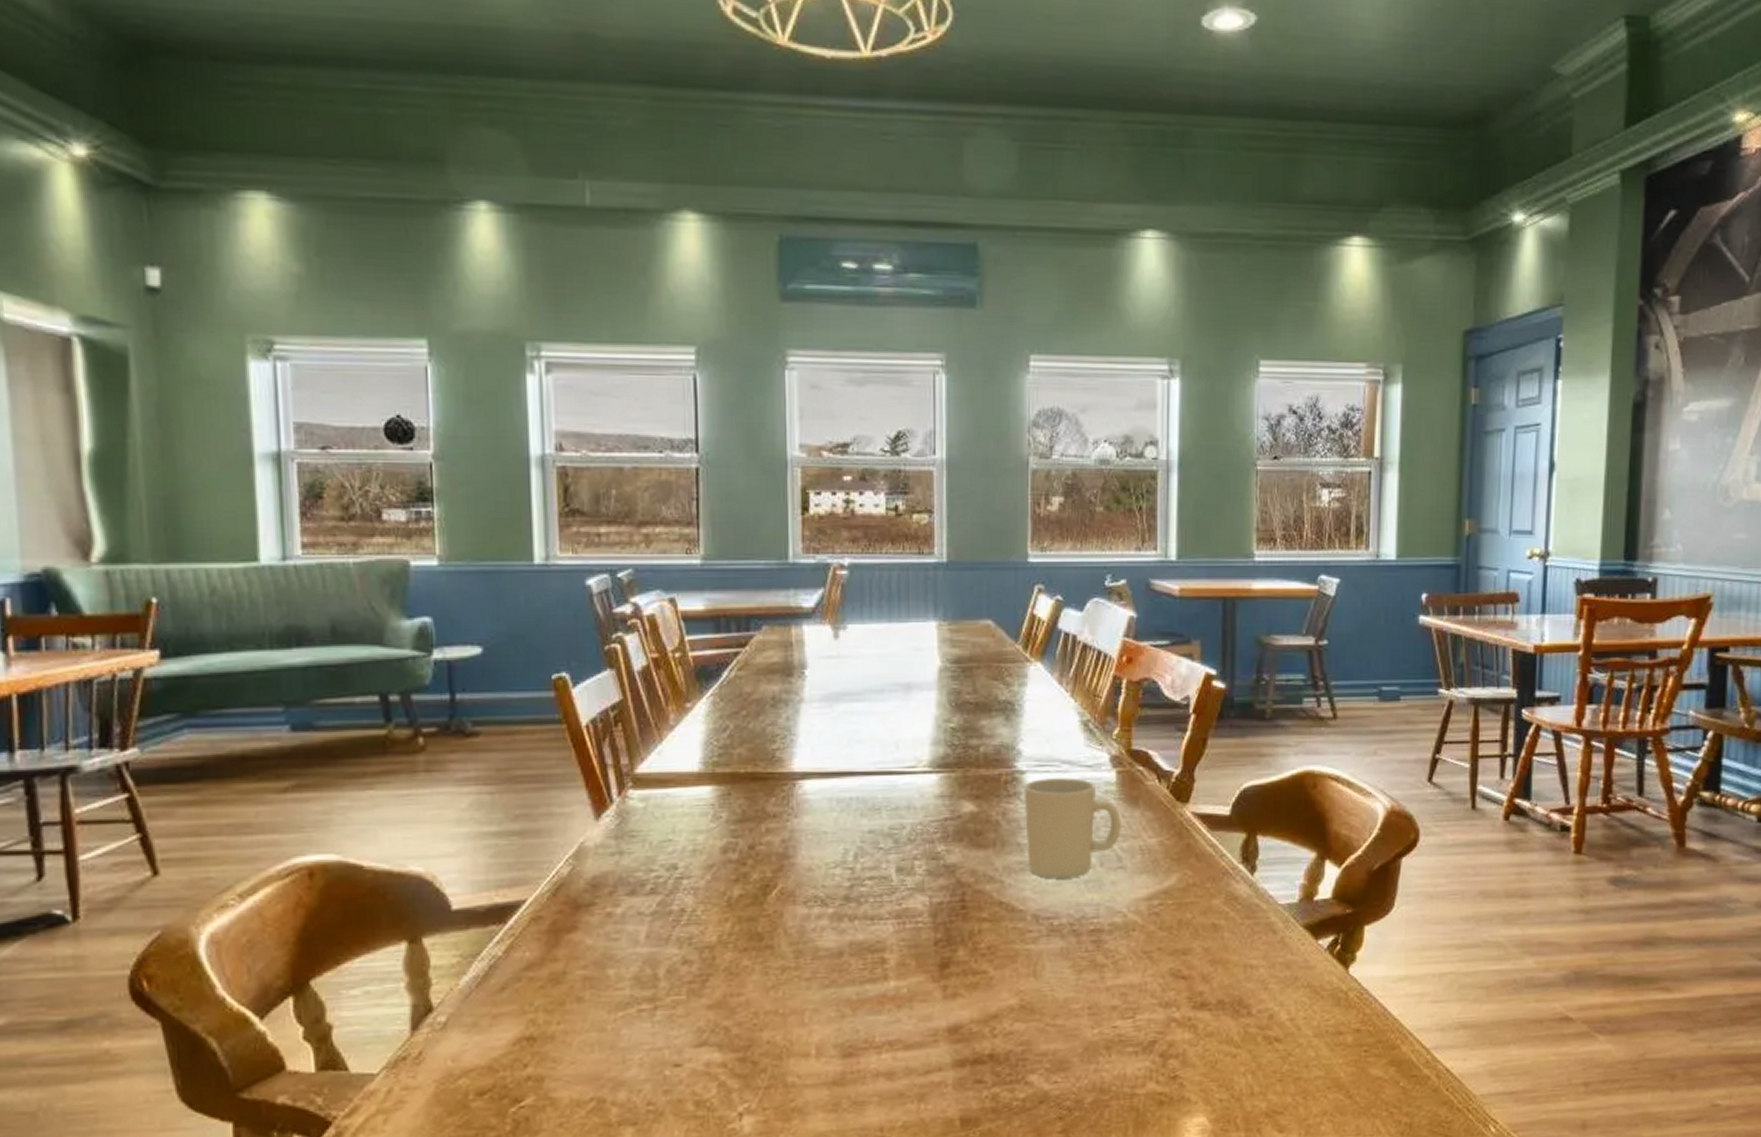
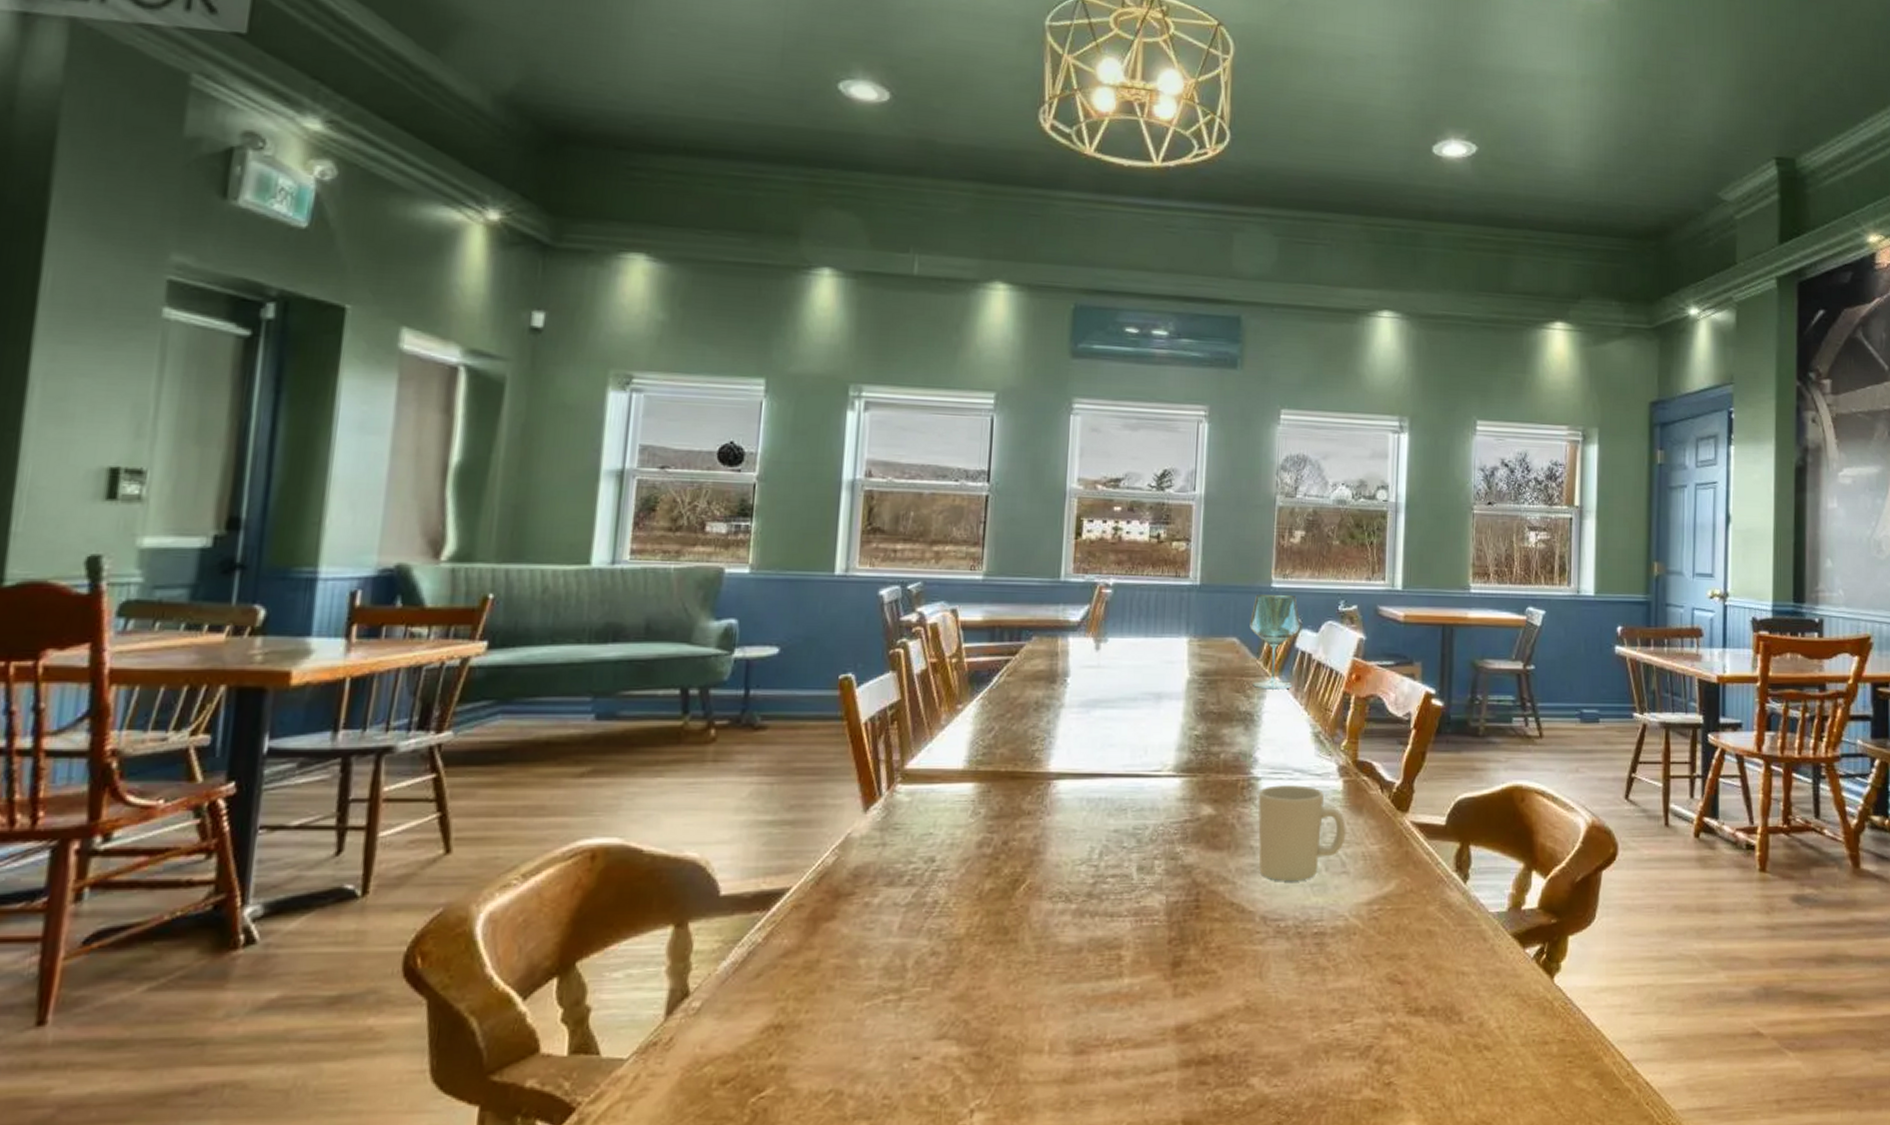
wine glass: none [1005,569,1062,676] -> present [1250,594,1300,690]

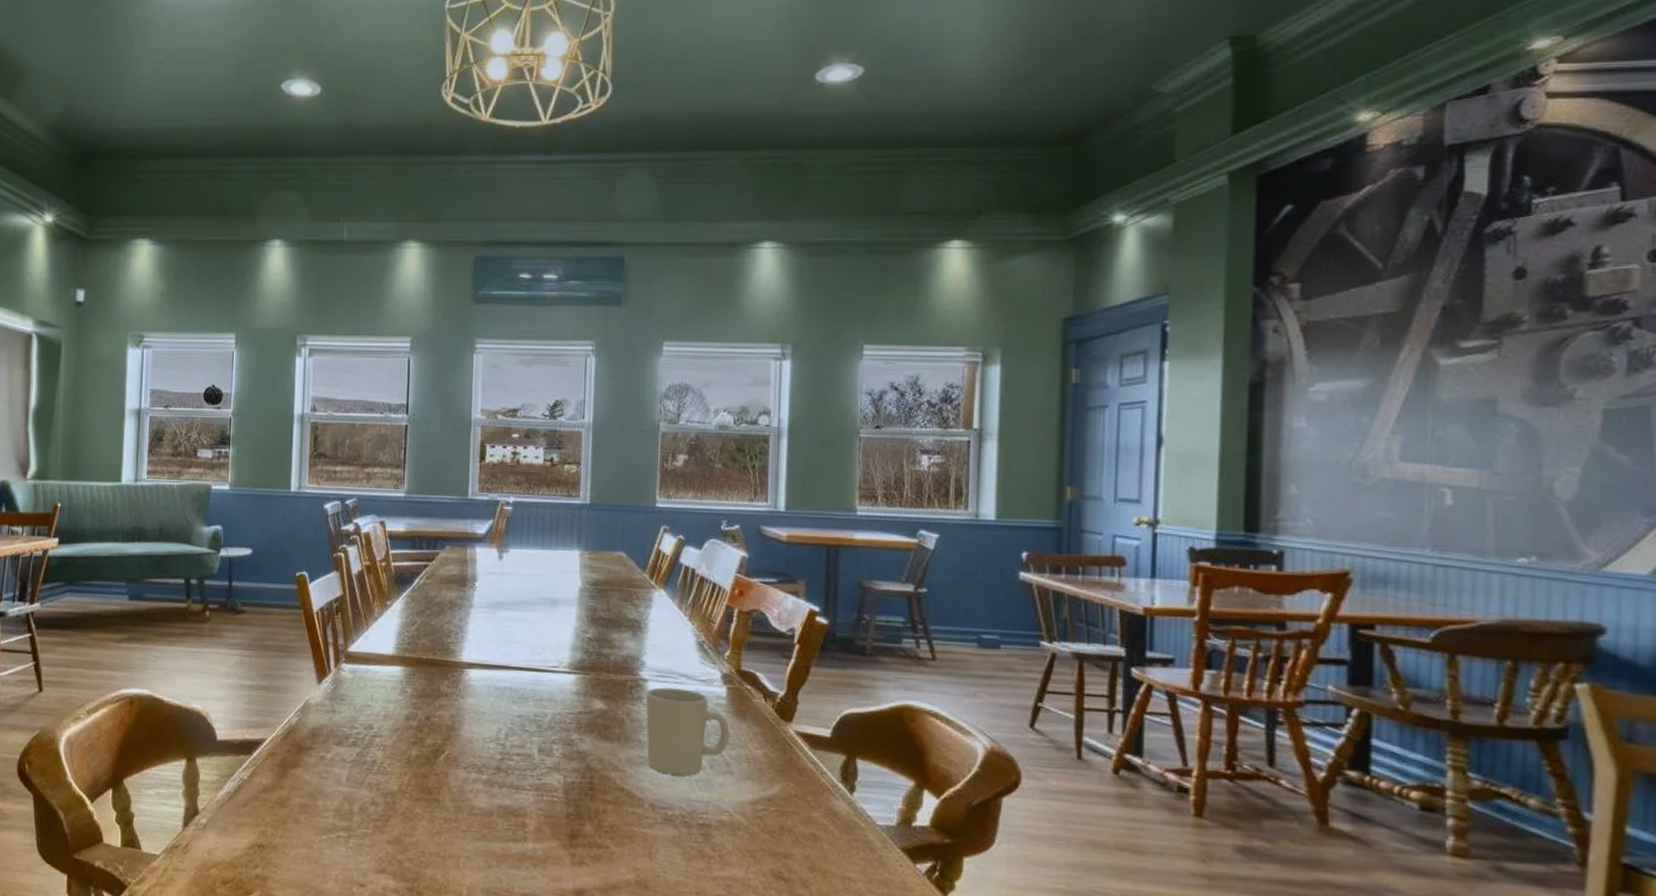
wine glass: present [1250,594,1300,690] -> none [636,513,684,601]

